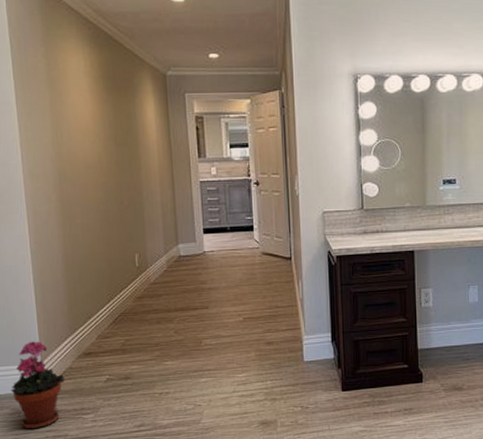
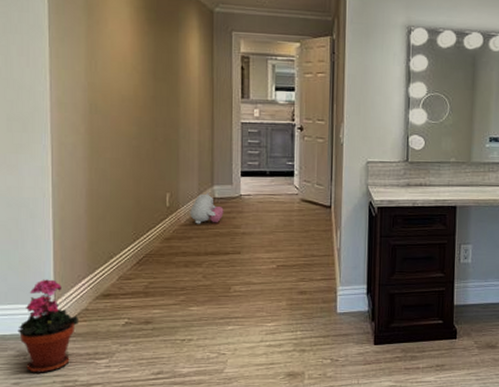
plush toy: none [158,251,190,282] -> present [190,192,224,224]

